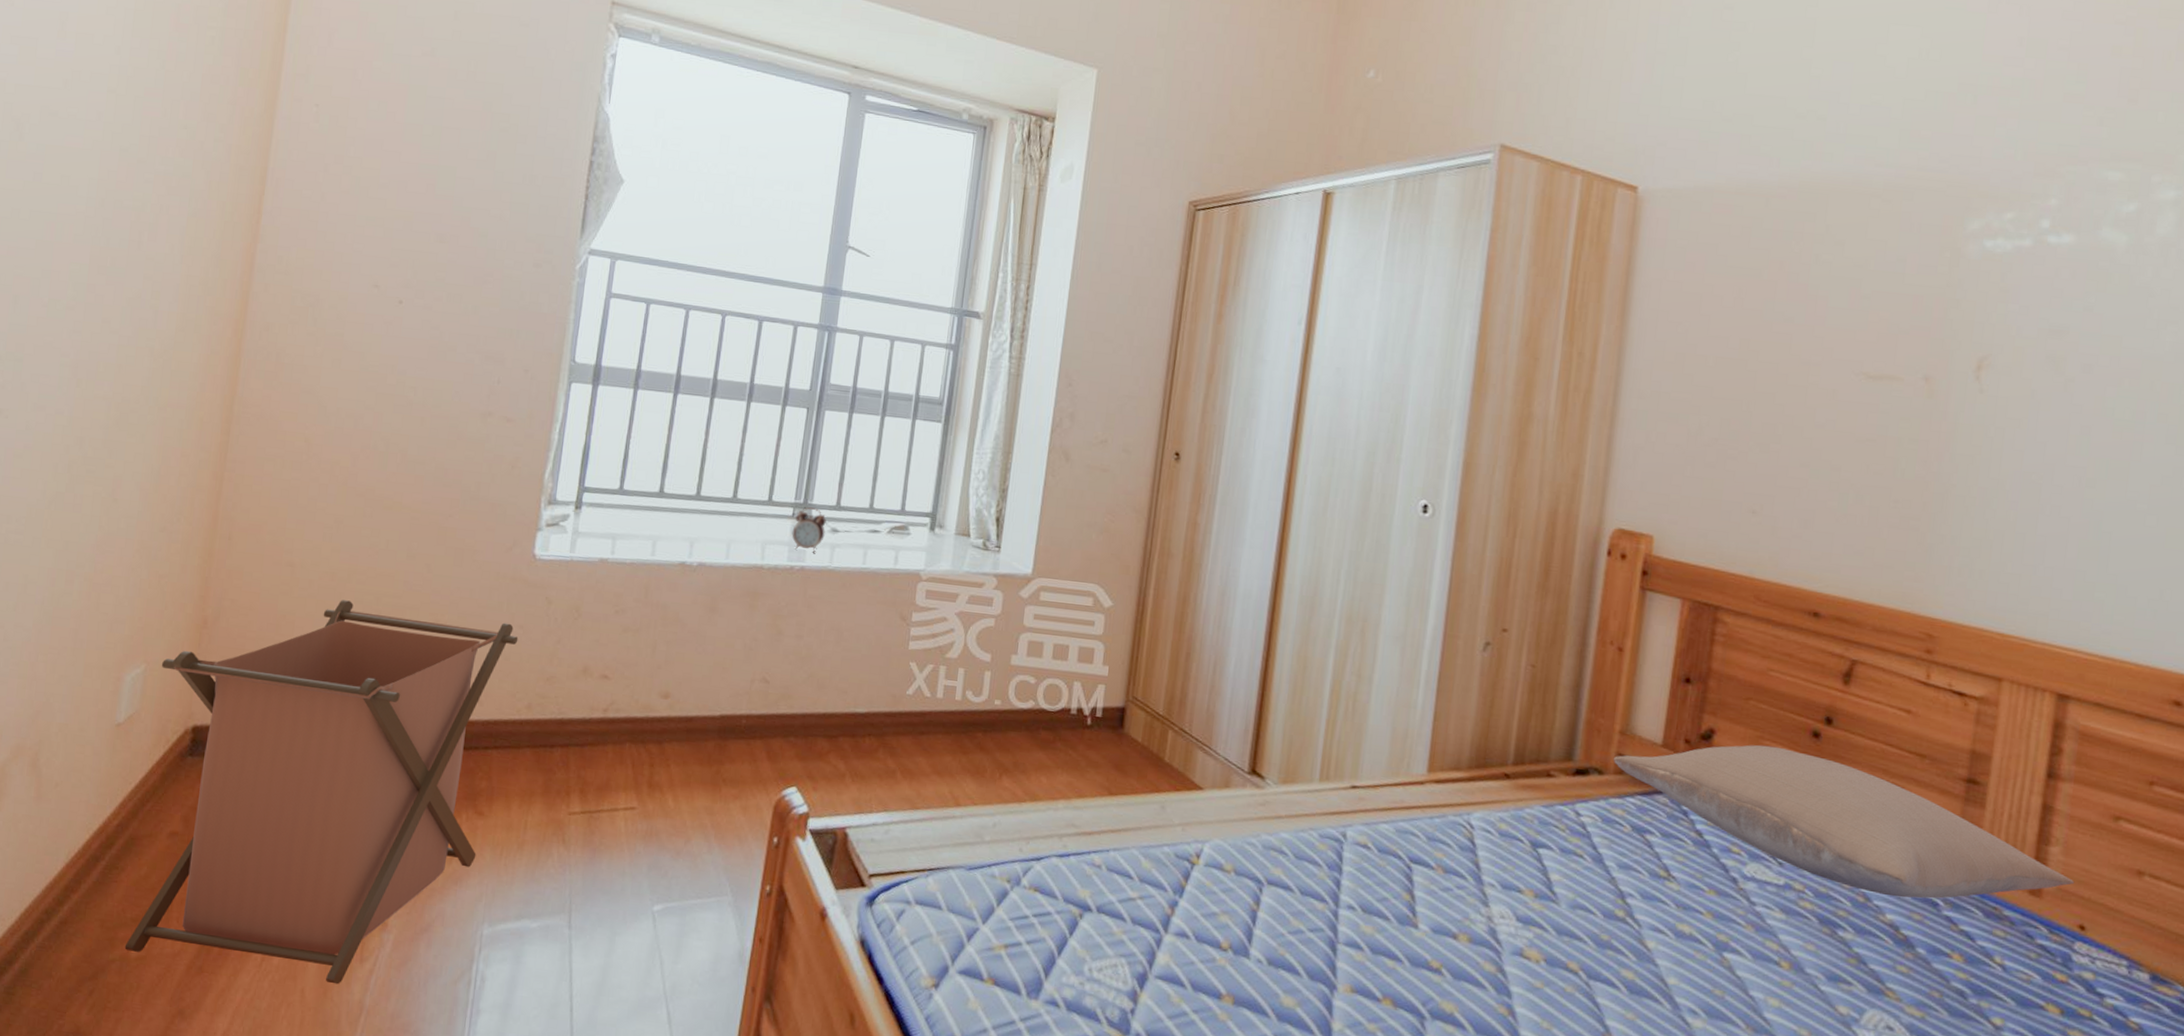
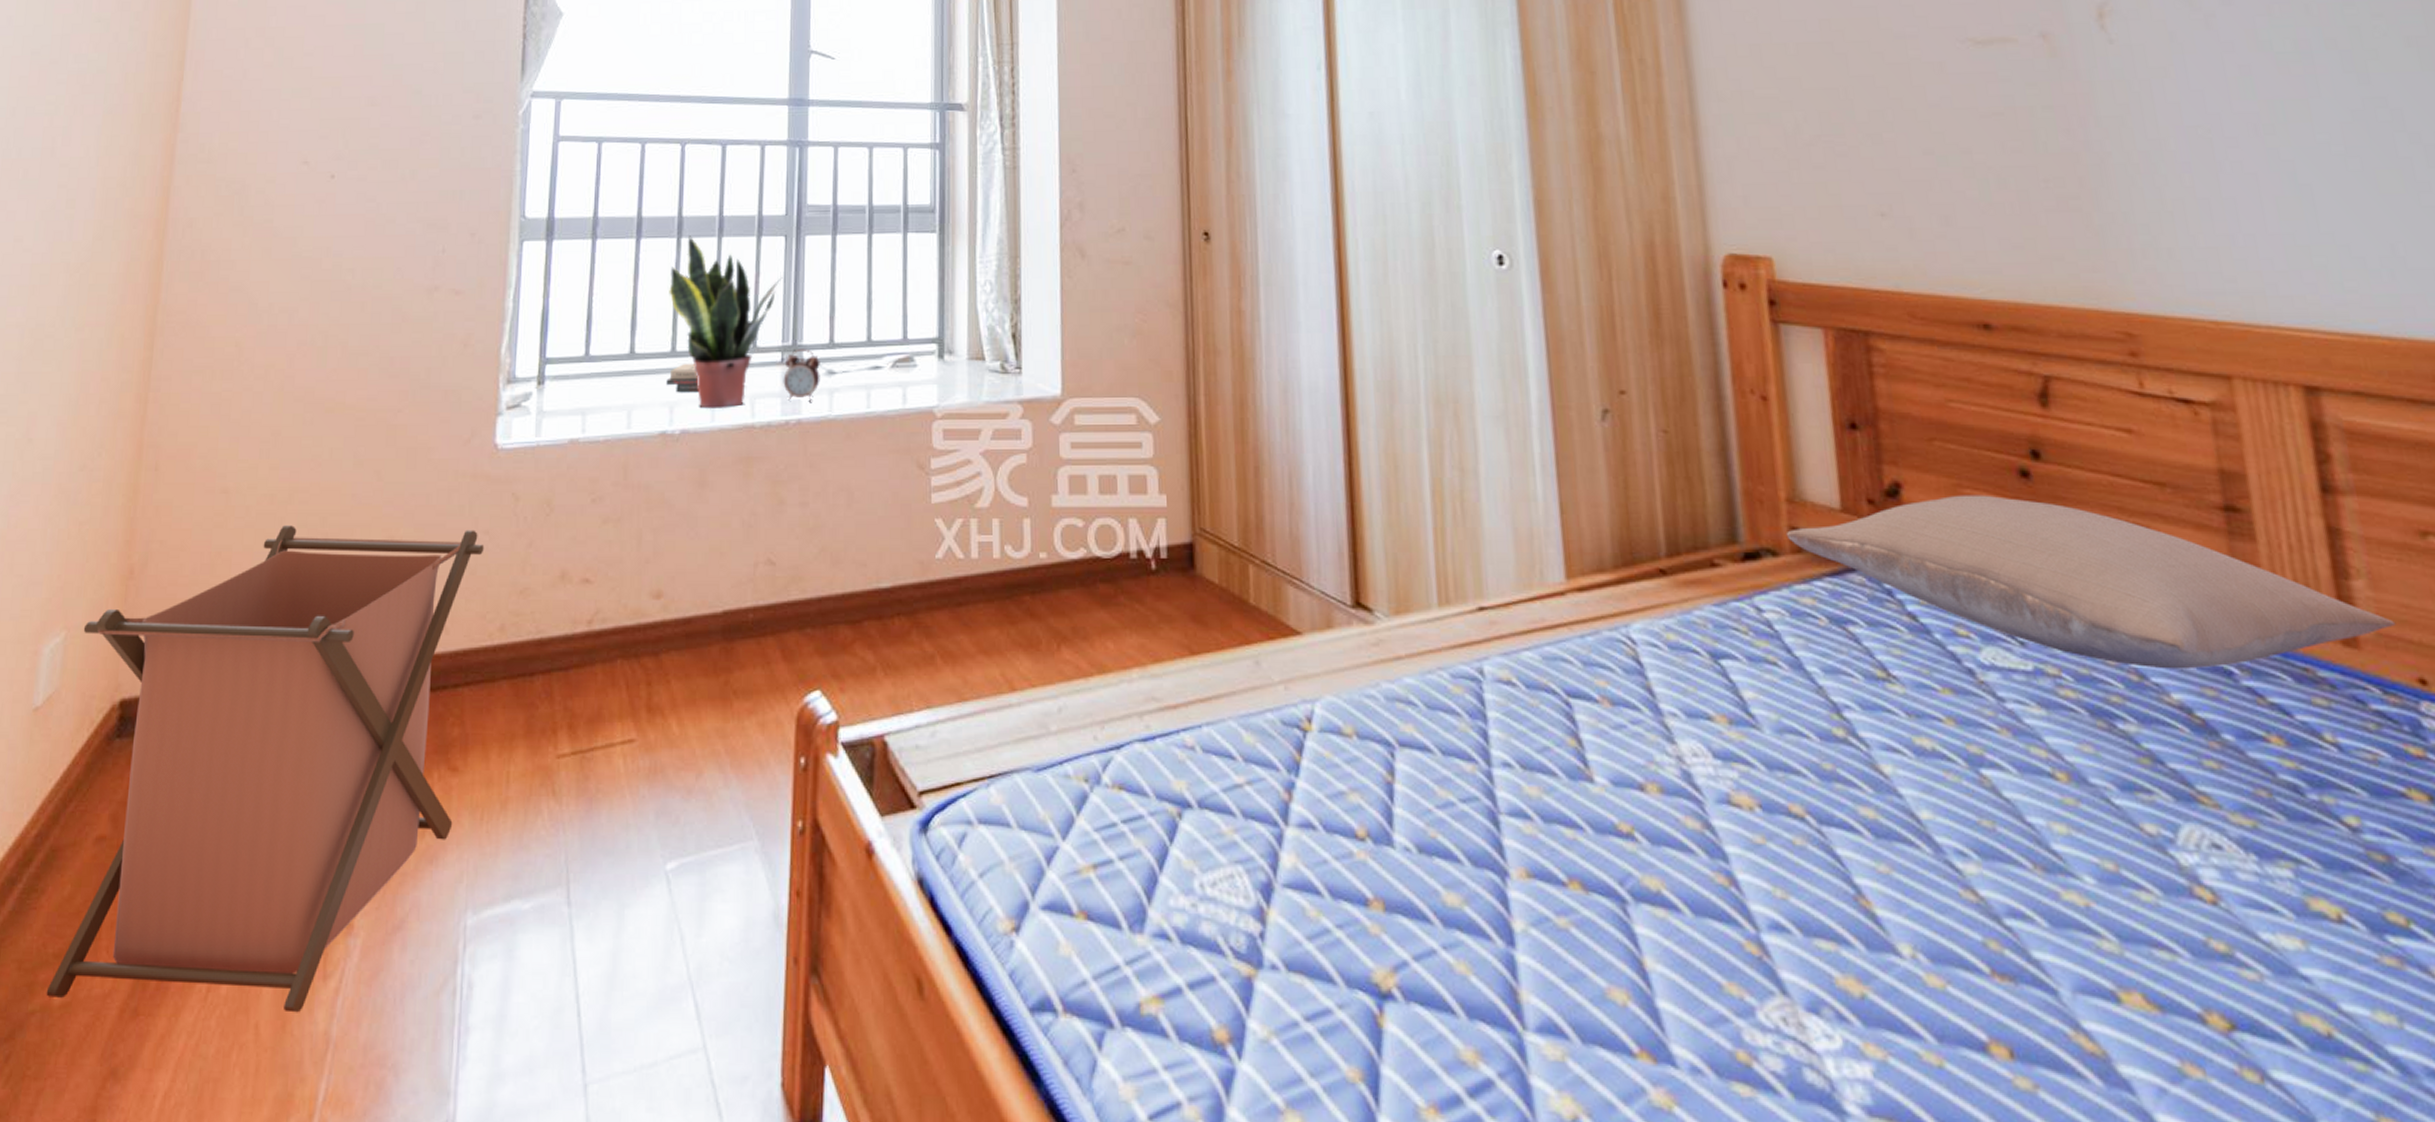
books: none [689,506,718,533] -> present [666,363,699,393]
potted plant: none [699,397,801,550] -> present [669,236,783,410]

